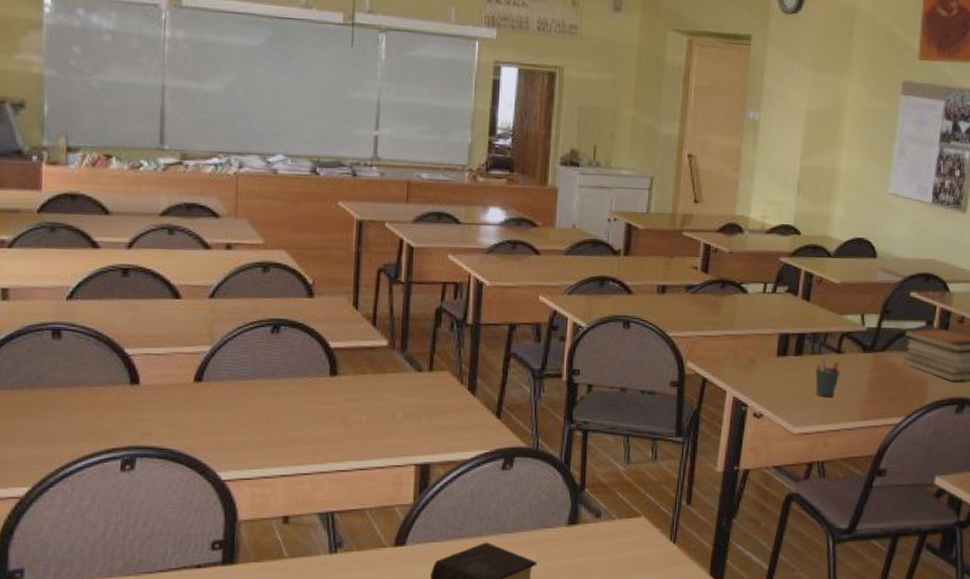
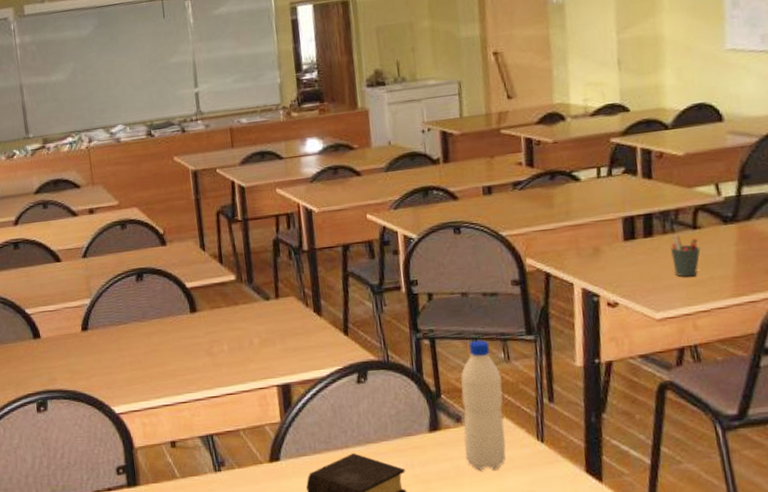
water bottle: none [599,436,646,568] -> present [460,340,506,470]

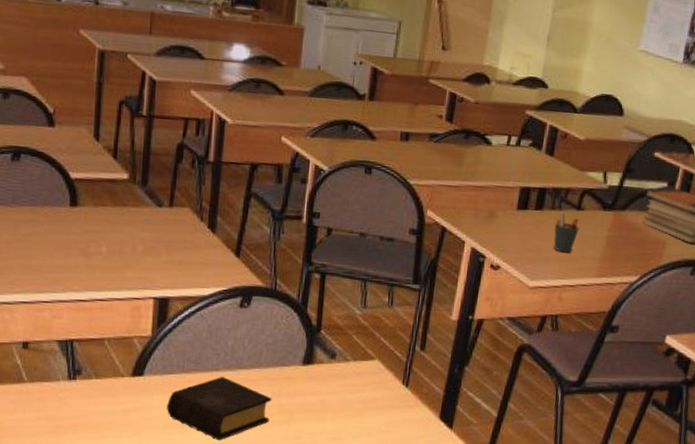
water bottle: present [460,340,506,470] -> none [332,281,382,408]

